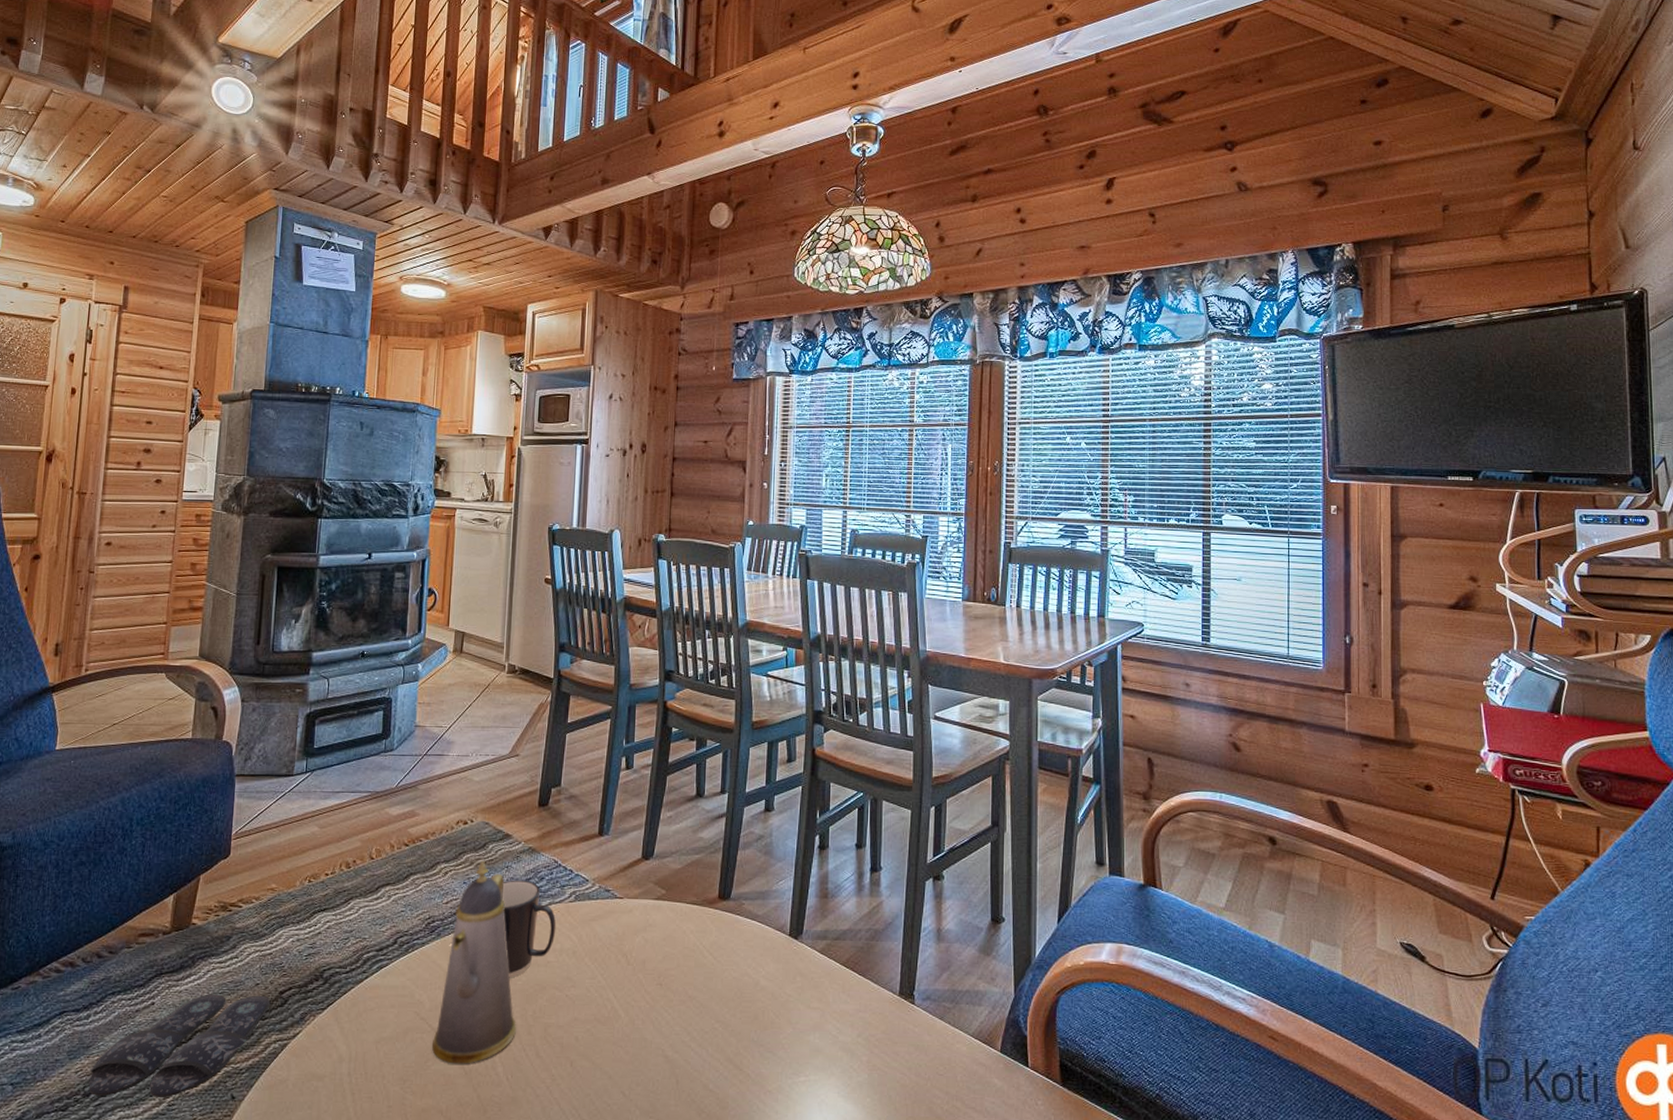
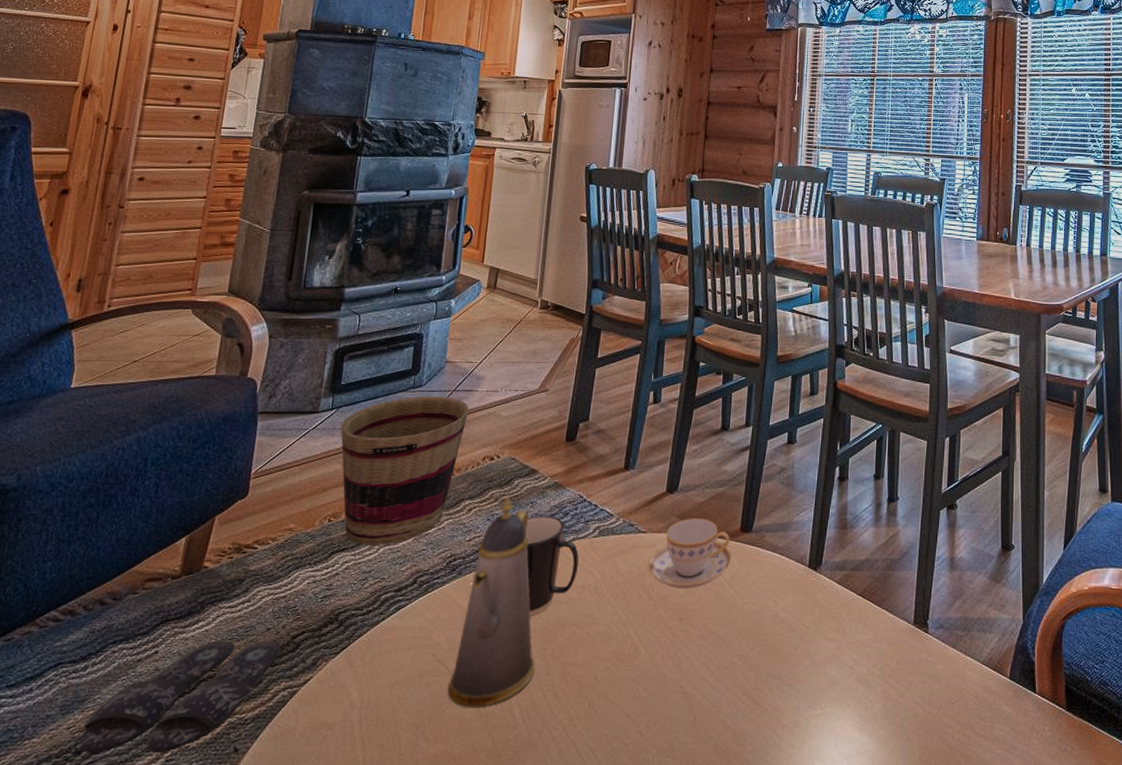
basket: none [315,760,441,906] -> present [340,395,470,545]
teacup: none [626,885,710,954] -> present [648,518,732,588]

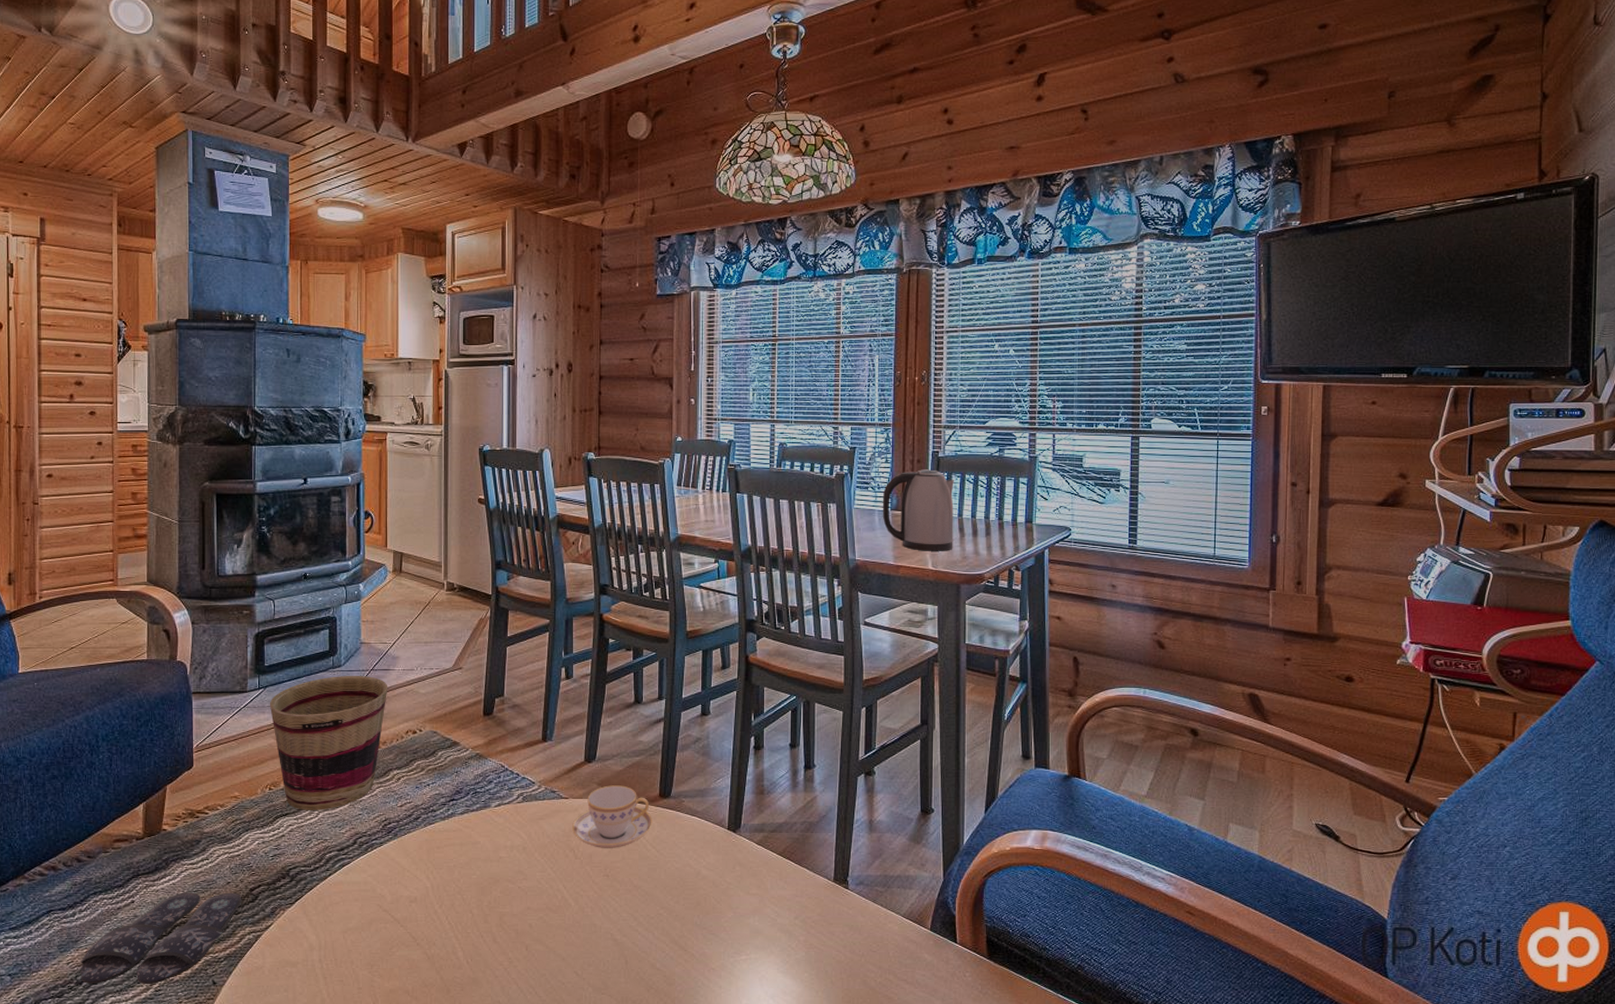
coffee pot: present [448,497,535,707] -> none [396,767,473,950]
mug: present [525,515,580,616] -> none [453,783,506,873]
kettle: none [968,201,1035,281] -> present [882,468,954,551]

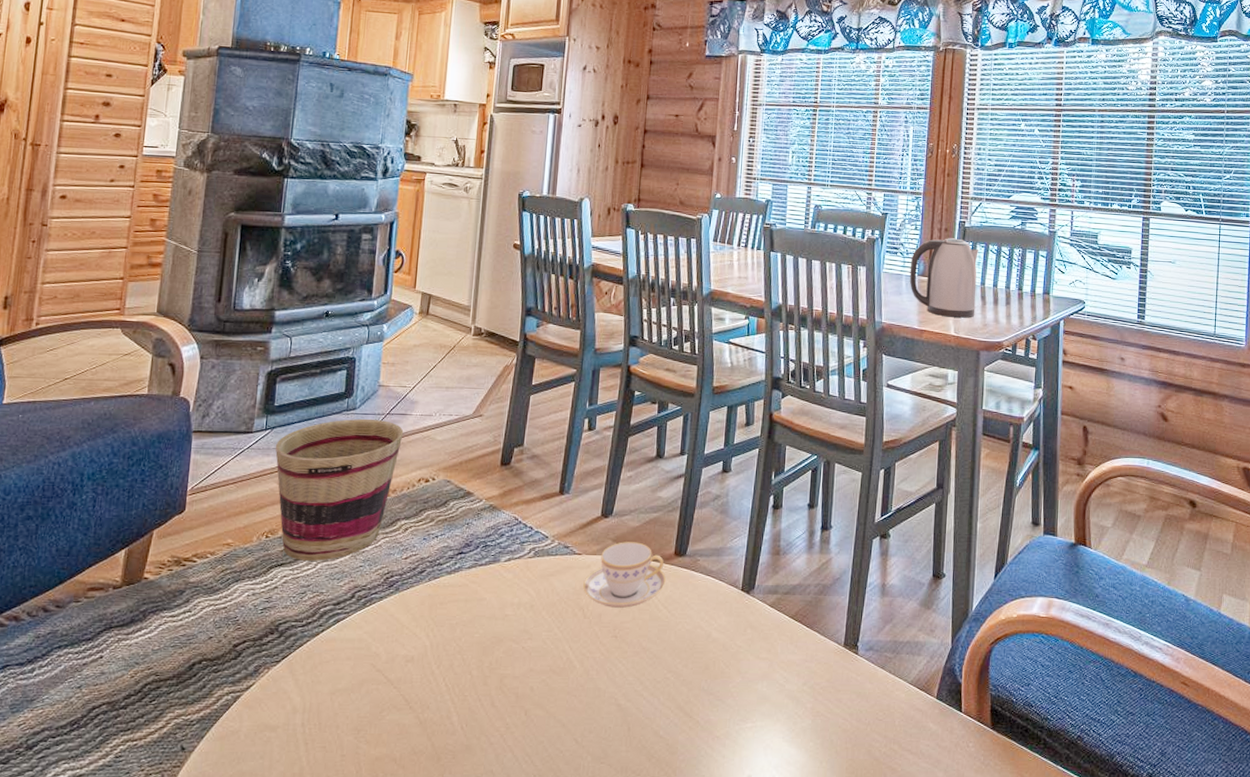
slippers: present [80,892,242,985] -> none [31,647,224,750]

